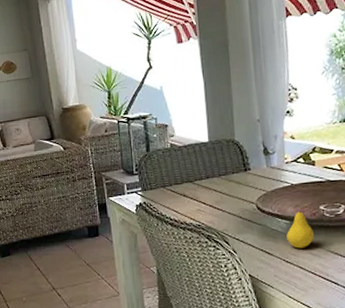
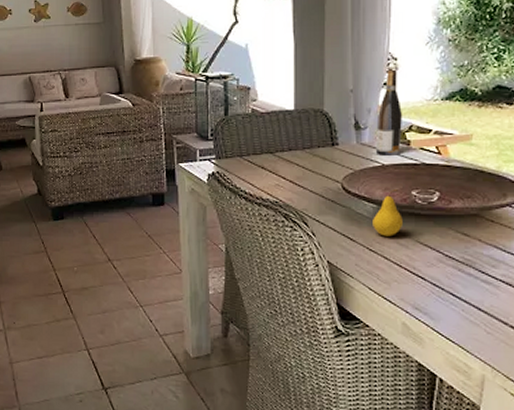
wine bottle: none [283,98,307,176] -> present [375,69,402,155]

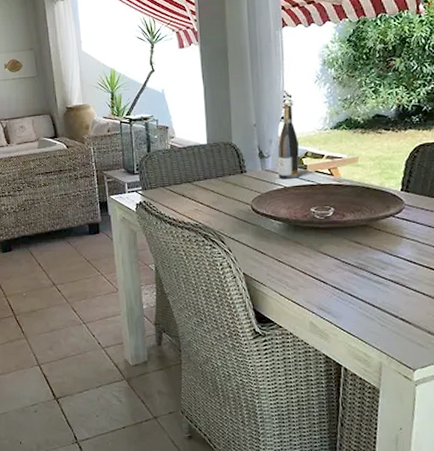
fruit: present [373,188,403,237] -> none [279,206,305,249]

